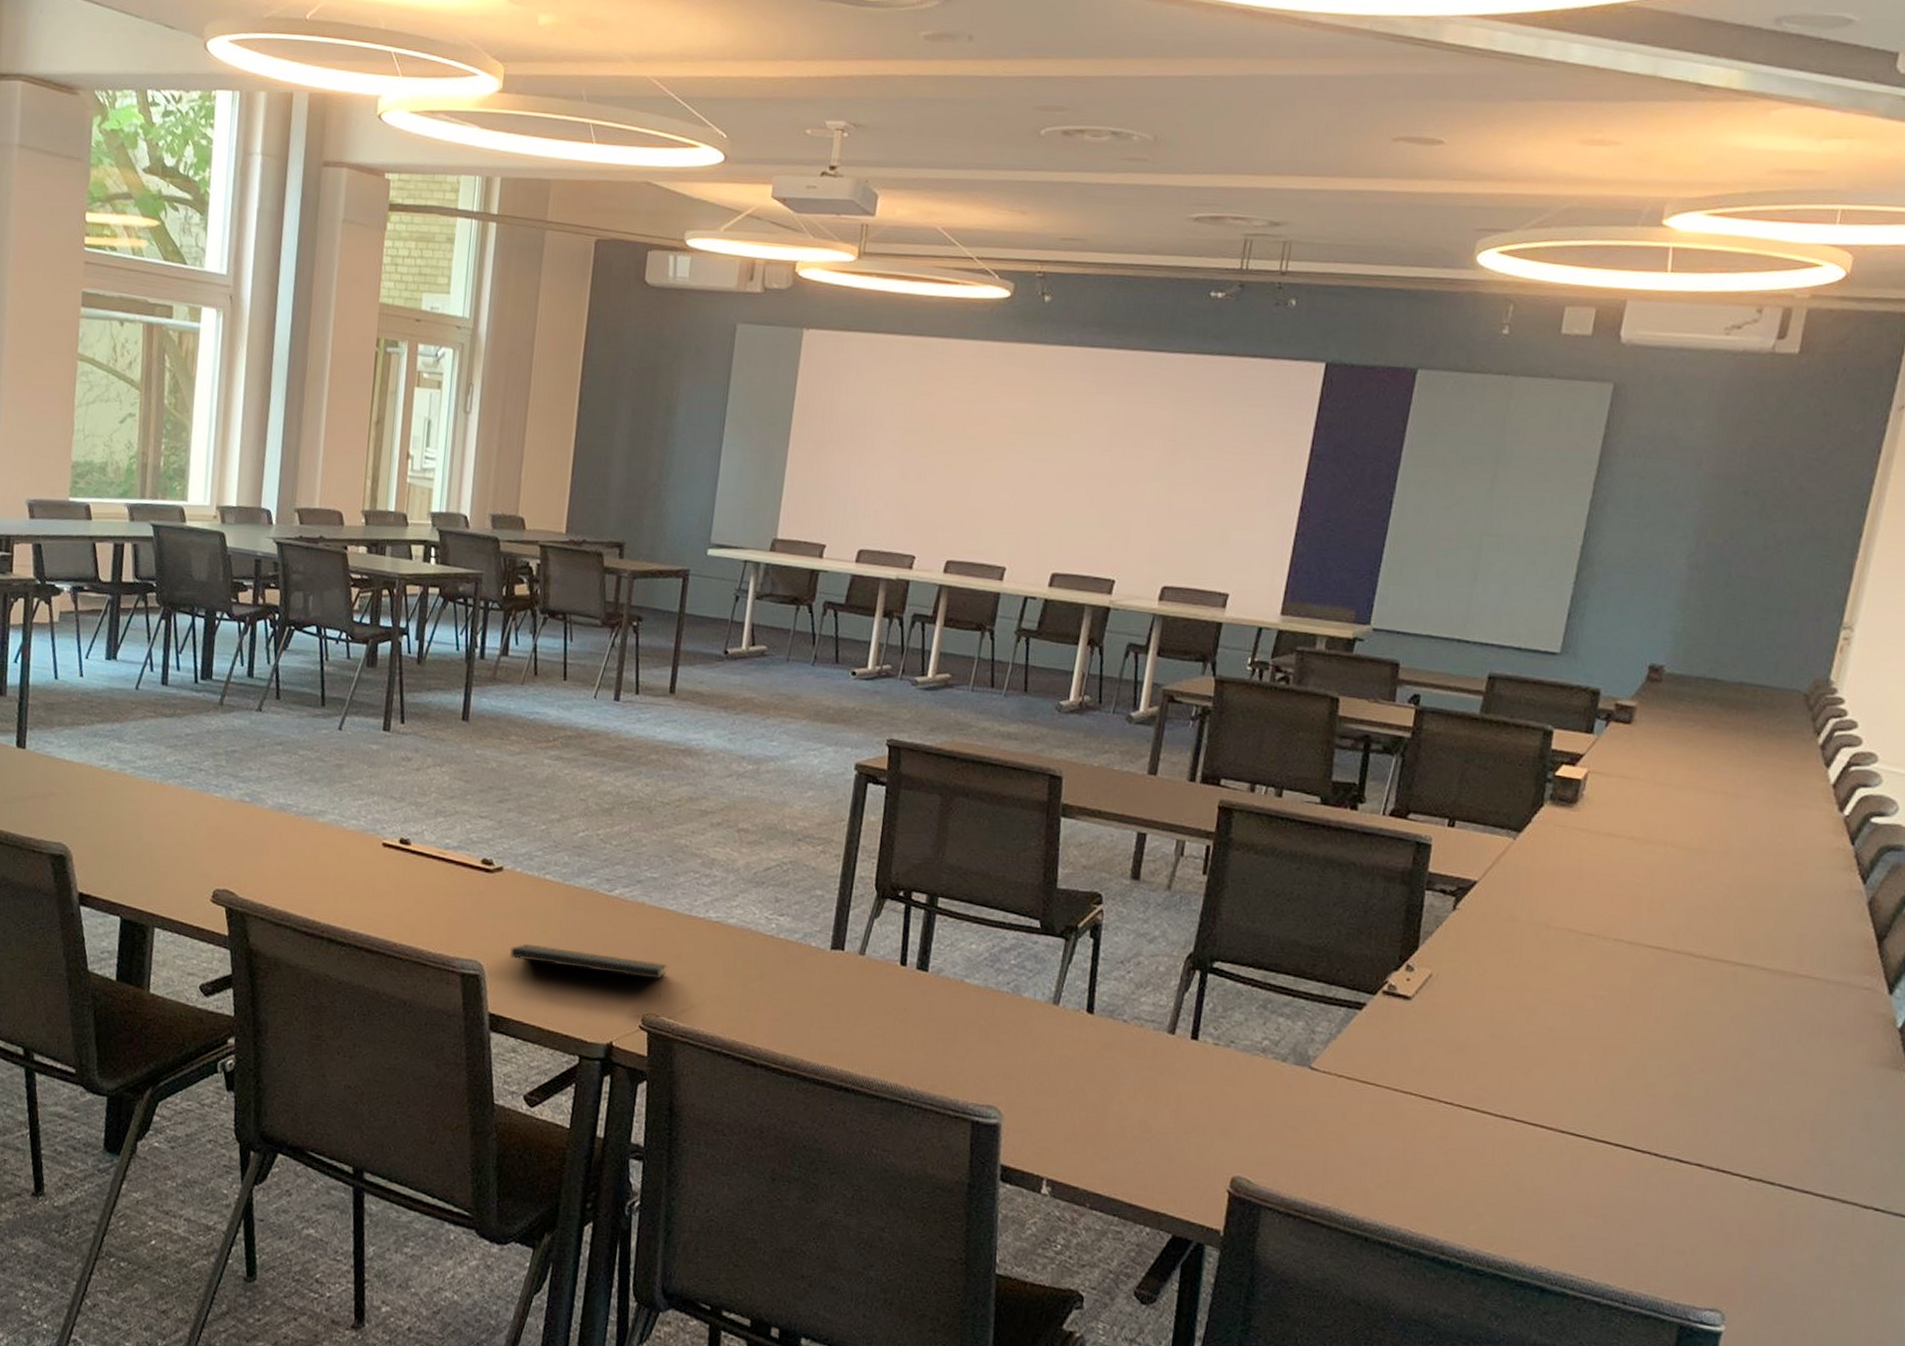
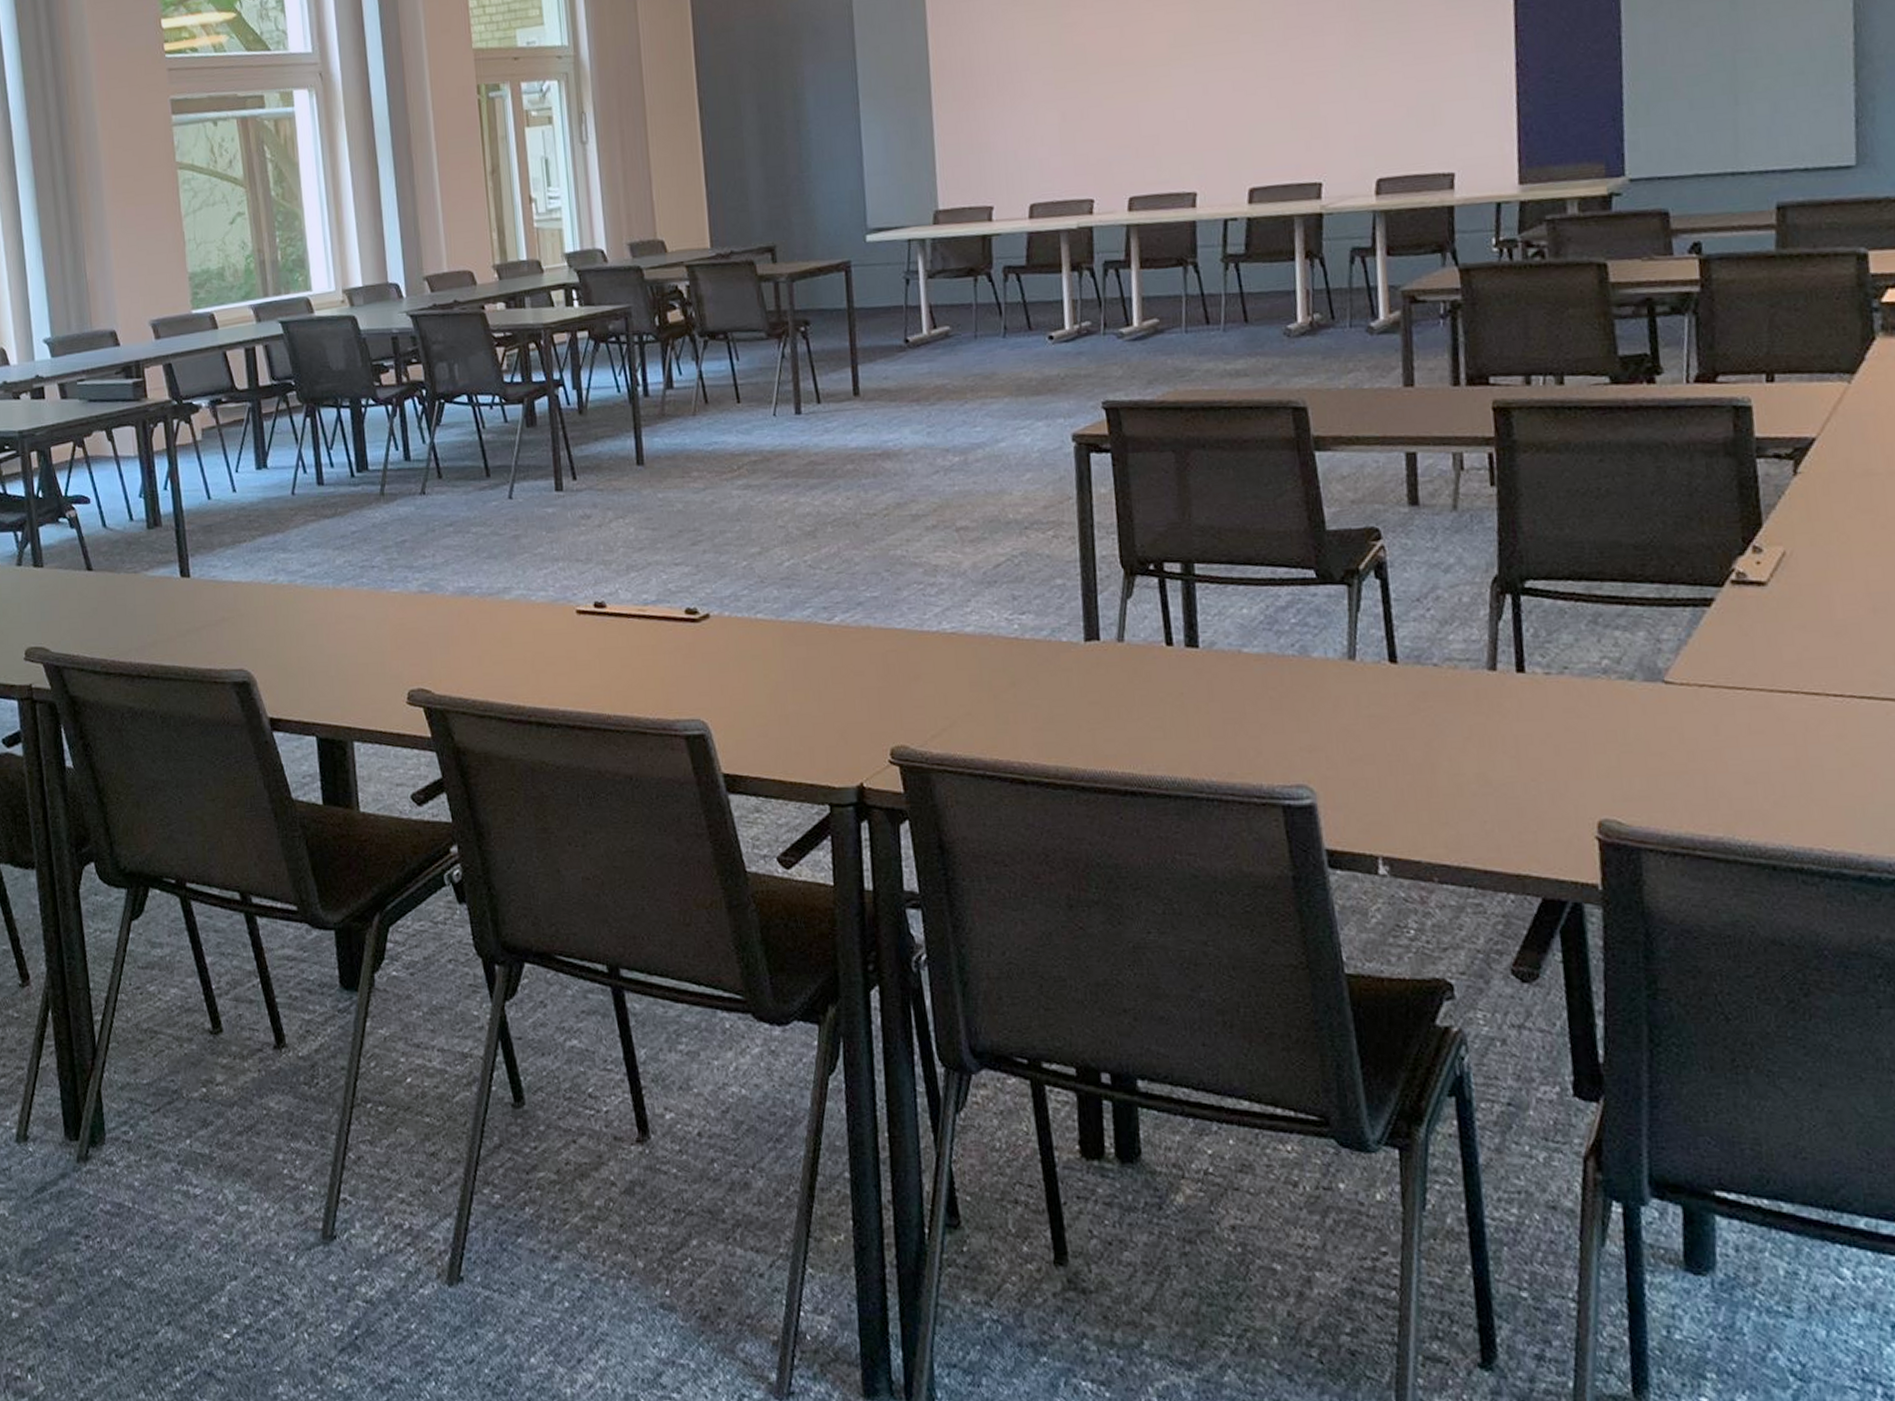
notepad: present [510,943,667,998] -> none [734,687,908,726]

